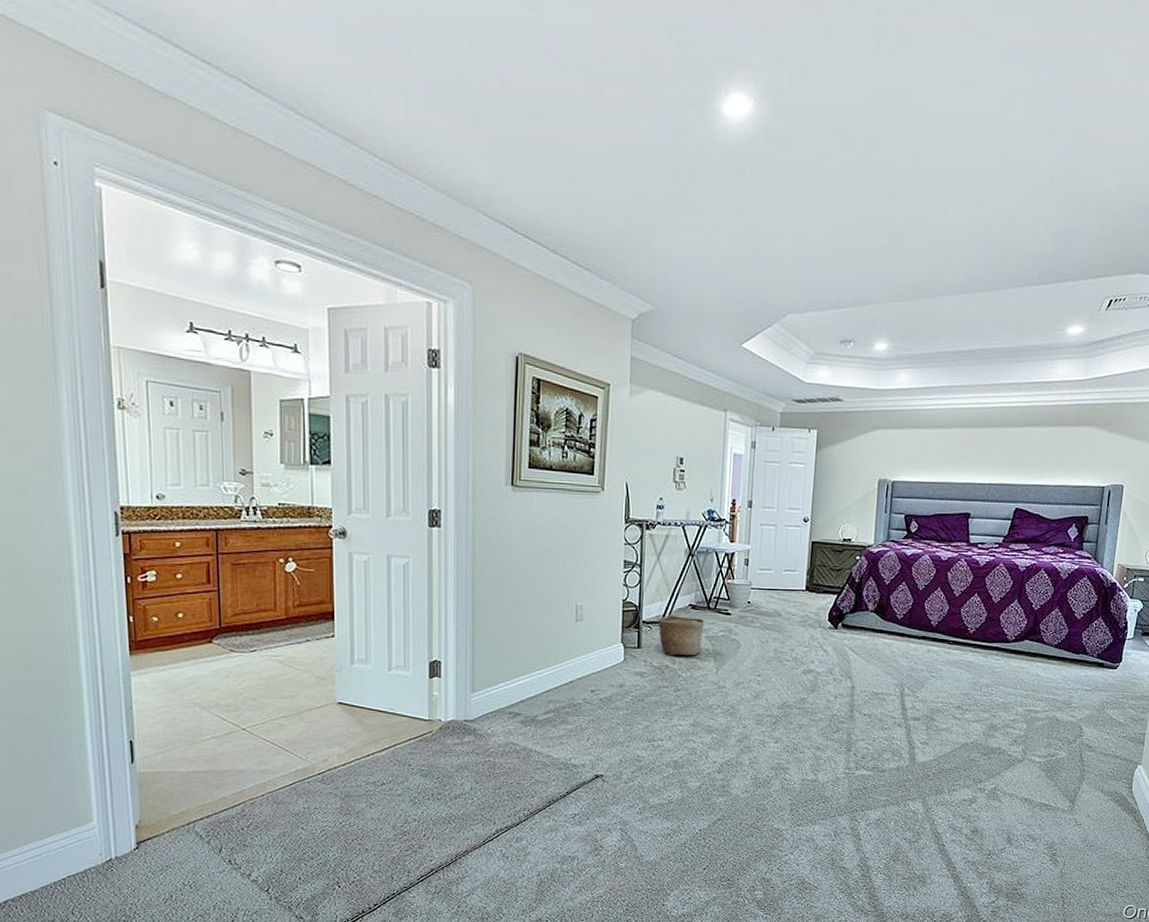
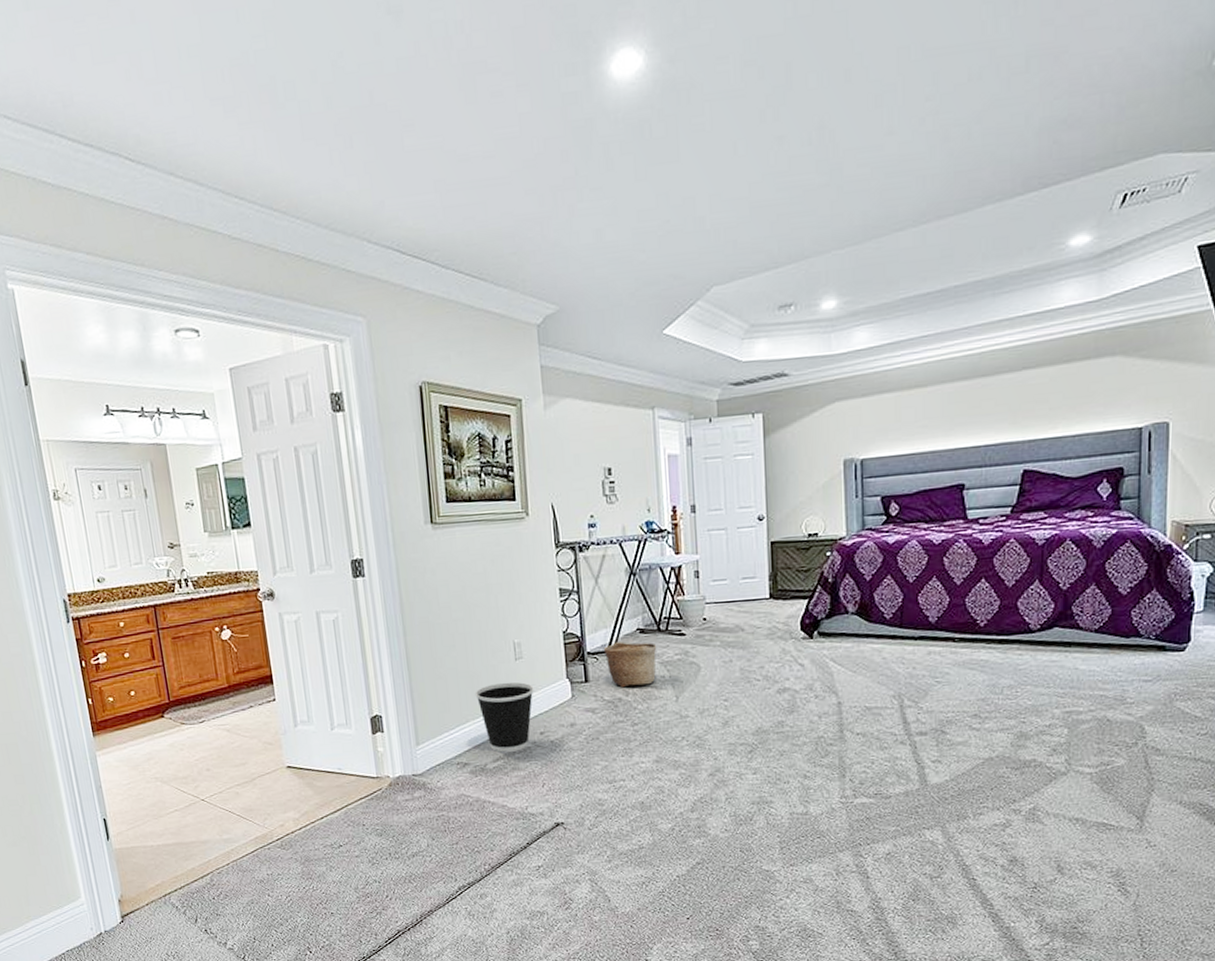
wastebasket: none [534,641,590,706] -> present [475,682,534,753]

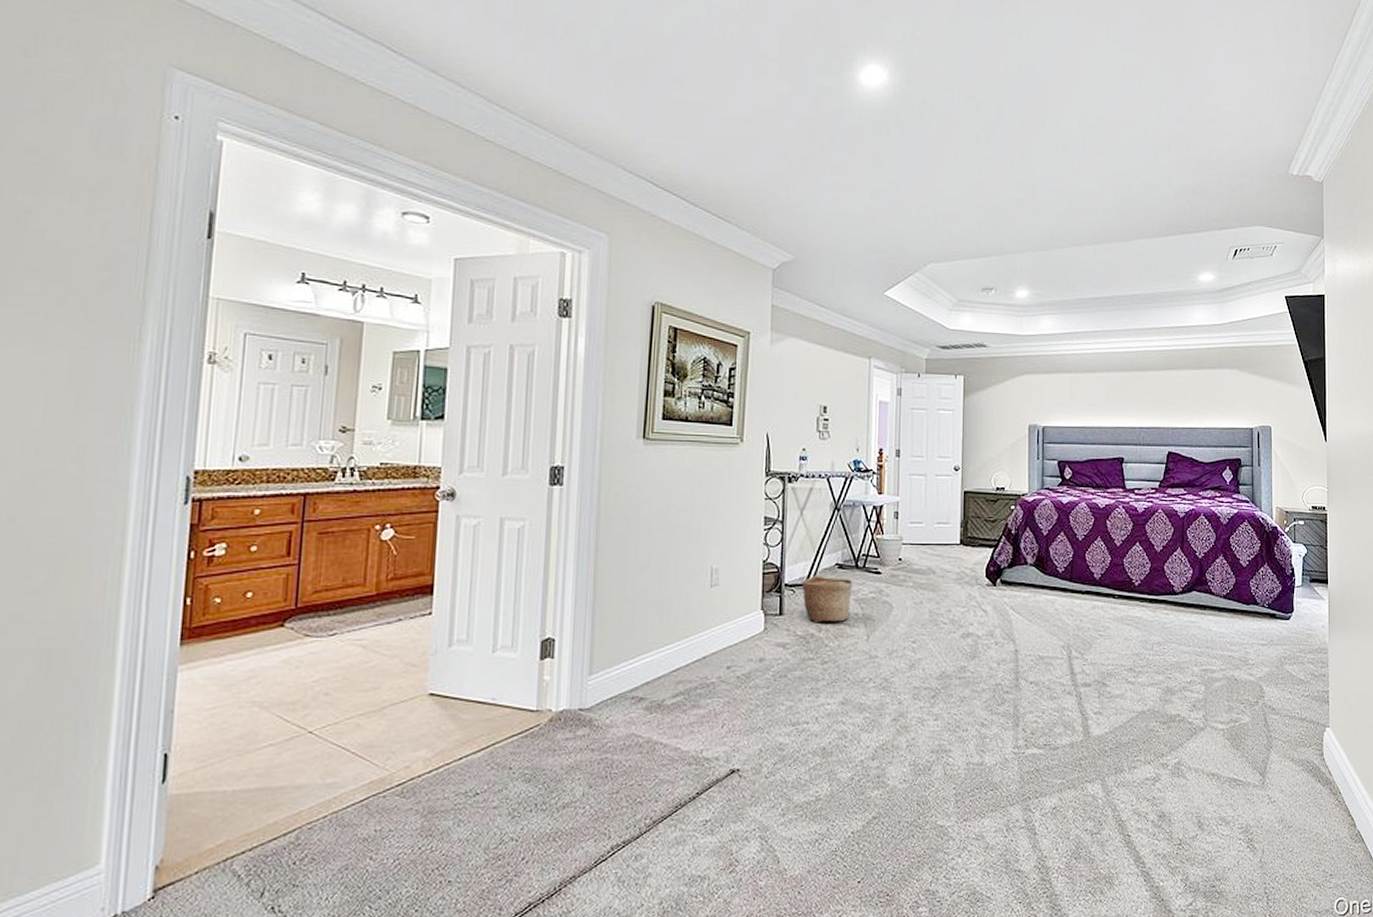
wastebasket: present [475,682,534,753] -> none [663,610,726,687]

